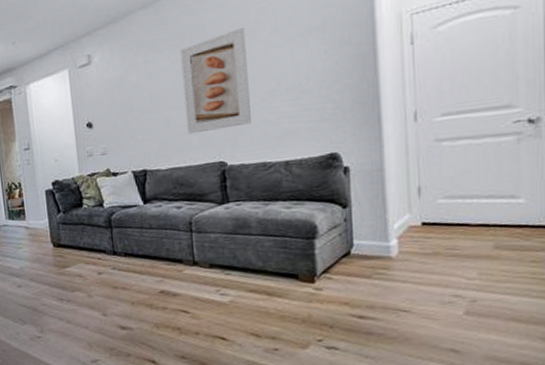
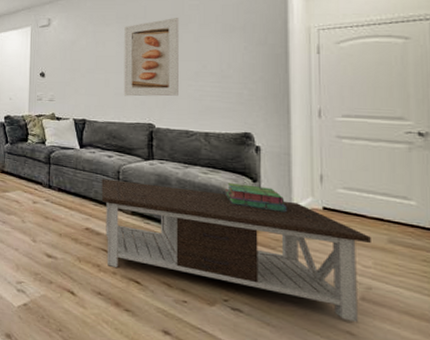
coffee table: none [172,222,475,339] -> present [101,178,371,323]
stack of books: none [313,211,382,237] -> present [226,183,287,213]

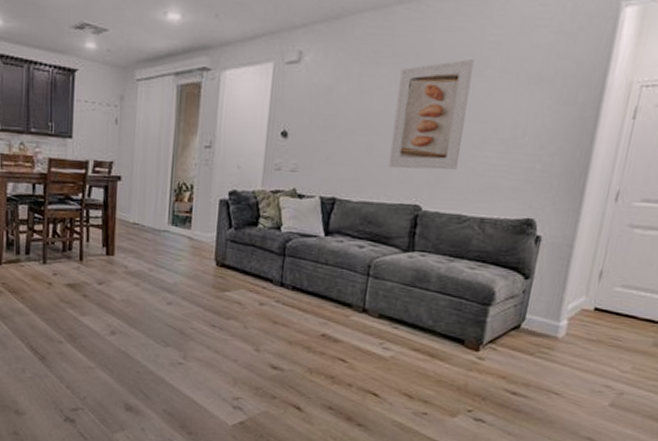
coffee table: present [101,178,371,323] -> none [343,274,637,429]
stack of books: present [226,183,287,213] -> none [491,280,556,314]

